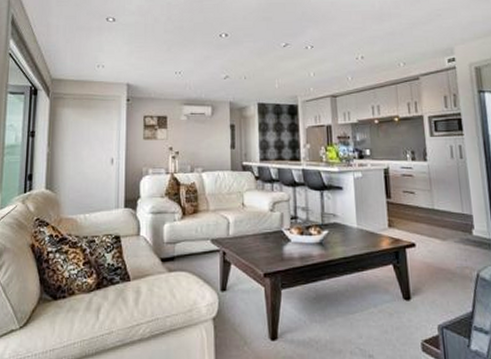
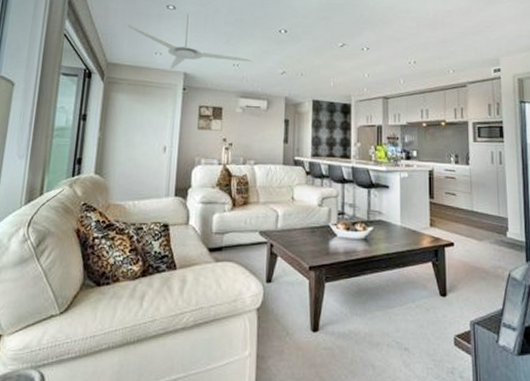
ceiling fan: none [69,25,195,82] -> present [127,14,253,70]

